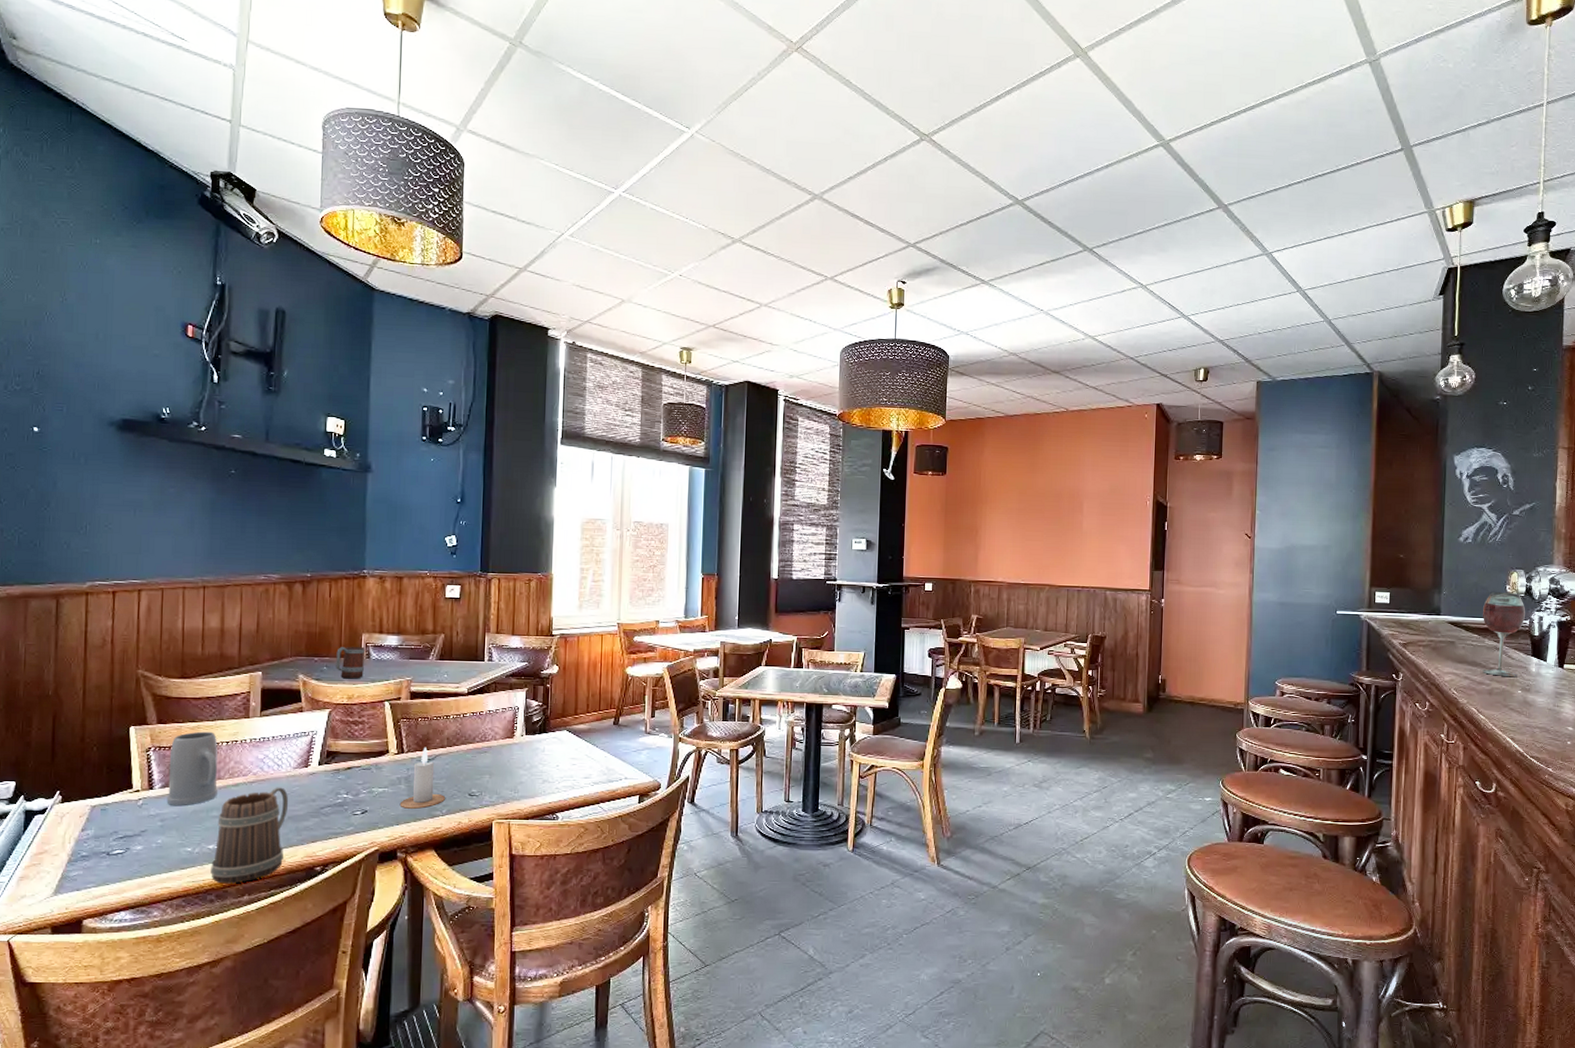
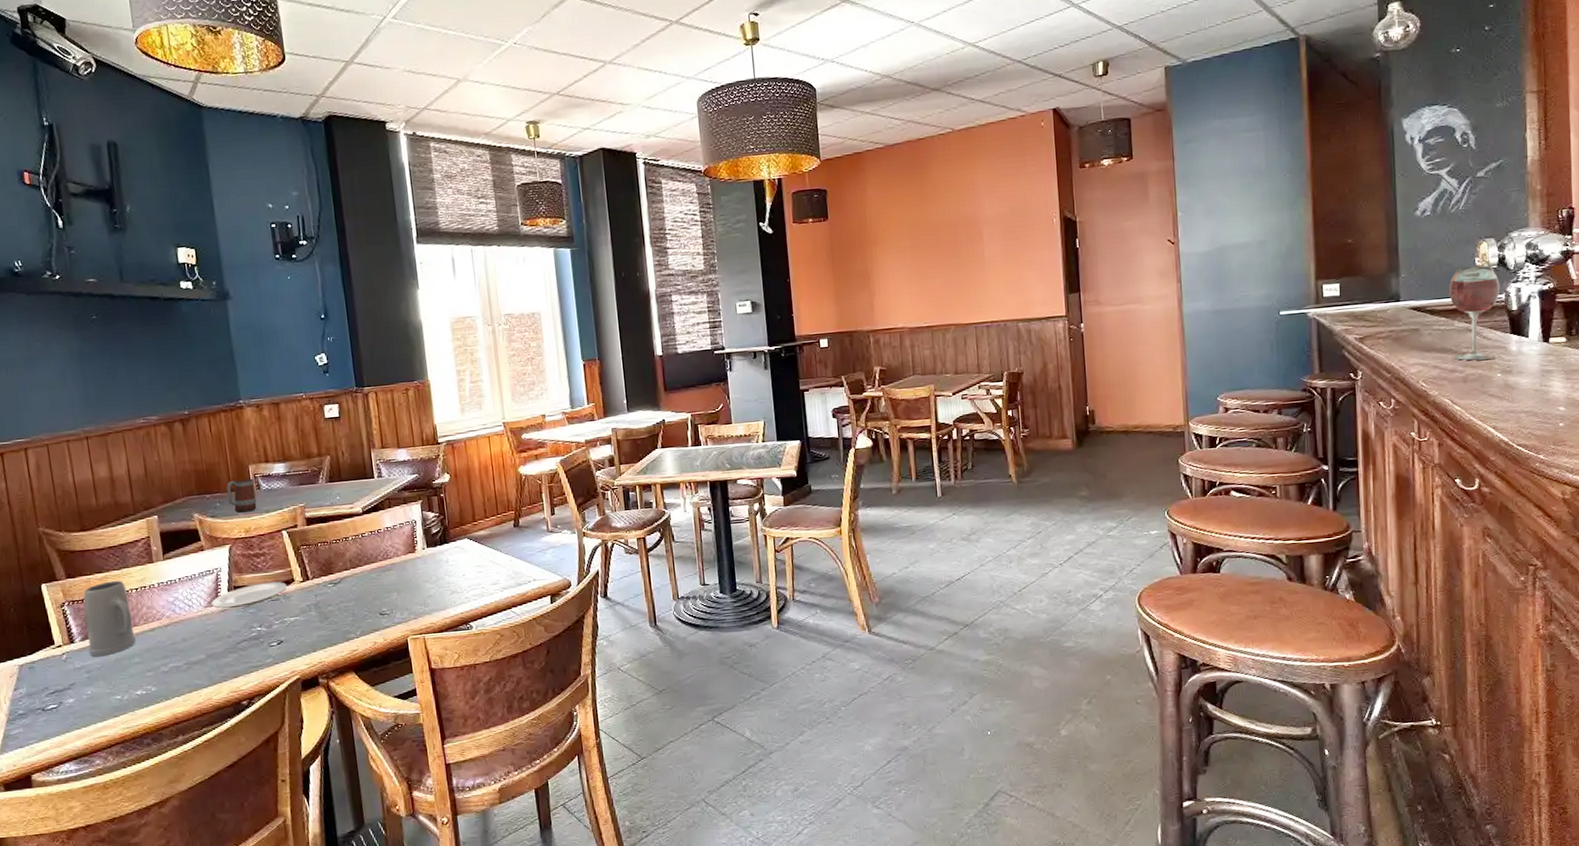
beer mug: present [210,787,289,884] -> none [140,627,211,727]
plate: none [302,750,381,772] -> present [211,581,287,609]
candle: present [399,747,446,809] -> none [313,571,358,635]

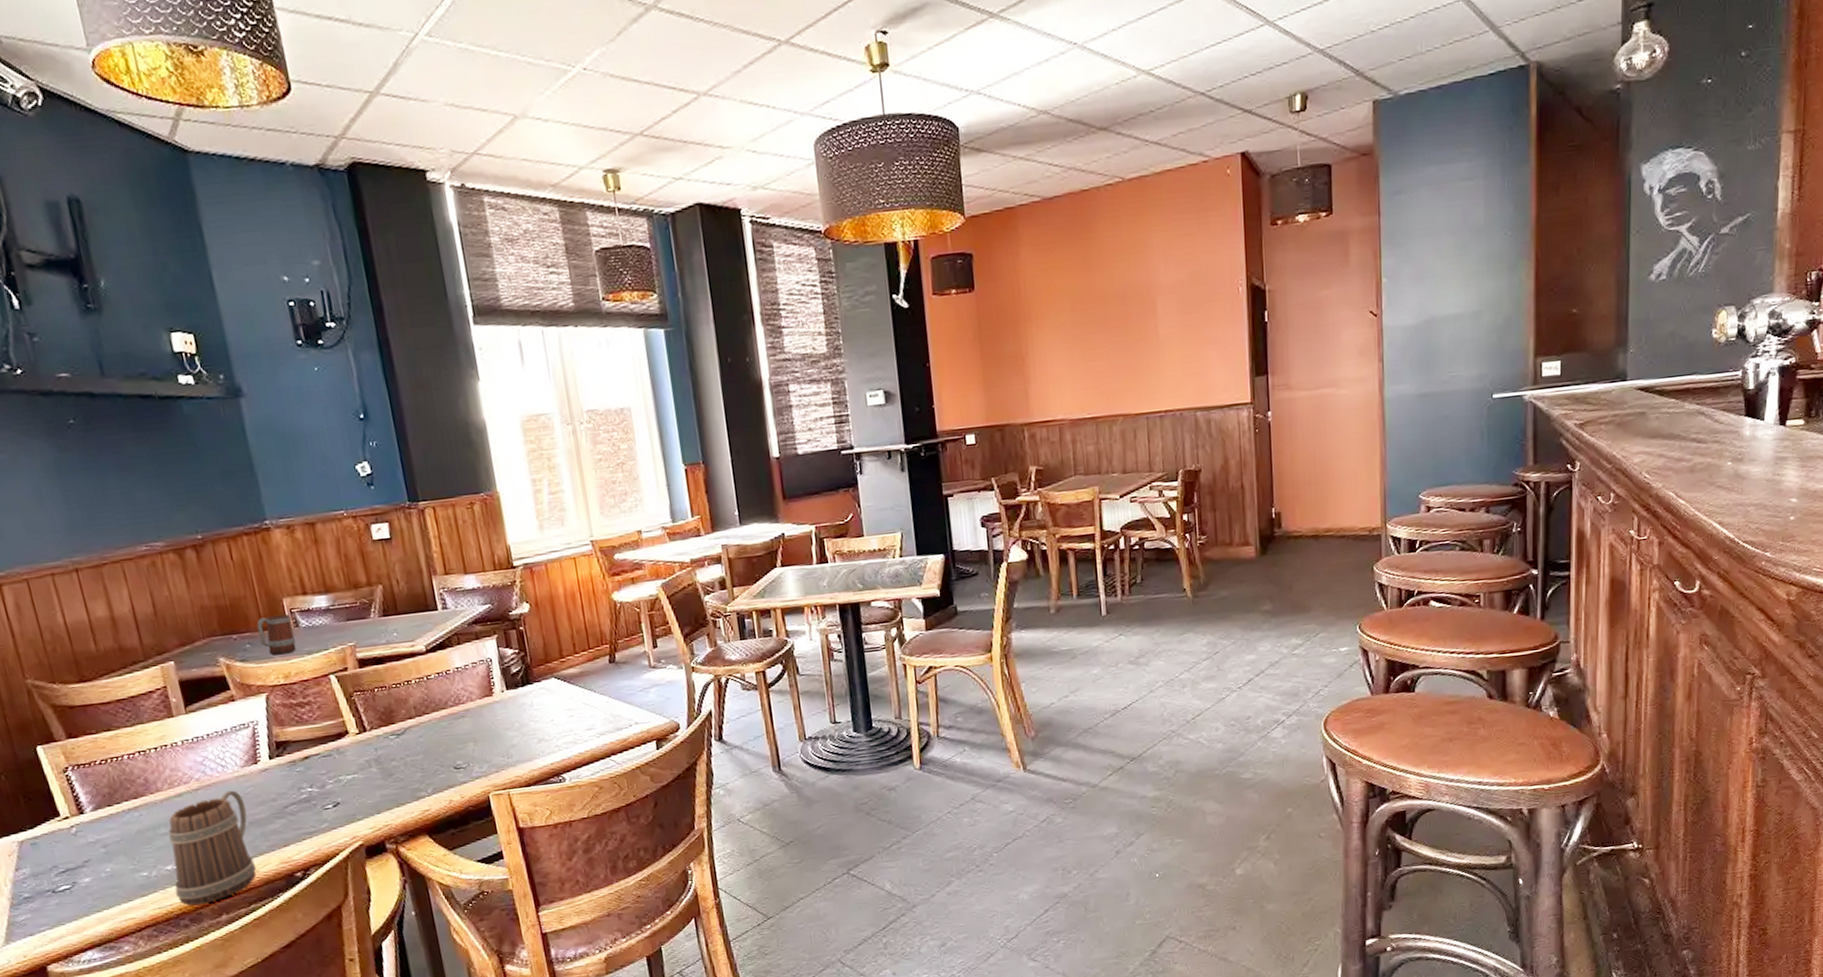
beer mug: present [83,580,136,657] -> none [90,738,160,829]
beer mug: none [140,627,211,727] -> present [168,790,257,906]
plate: present [211,581,287,609] -> none [249,734,341,768]
wineglass: present [1449,265,1500,361] -> none [1680,337,1738,448]

